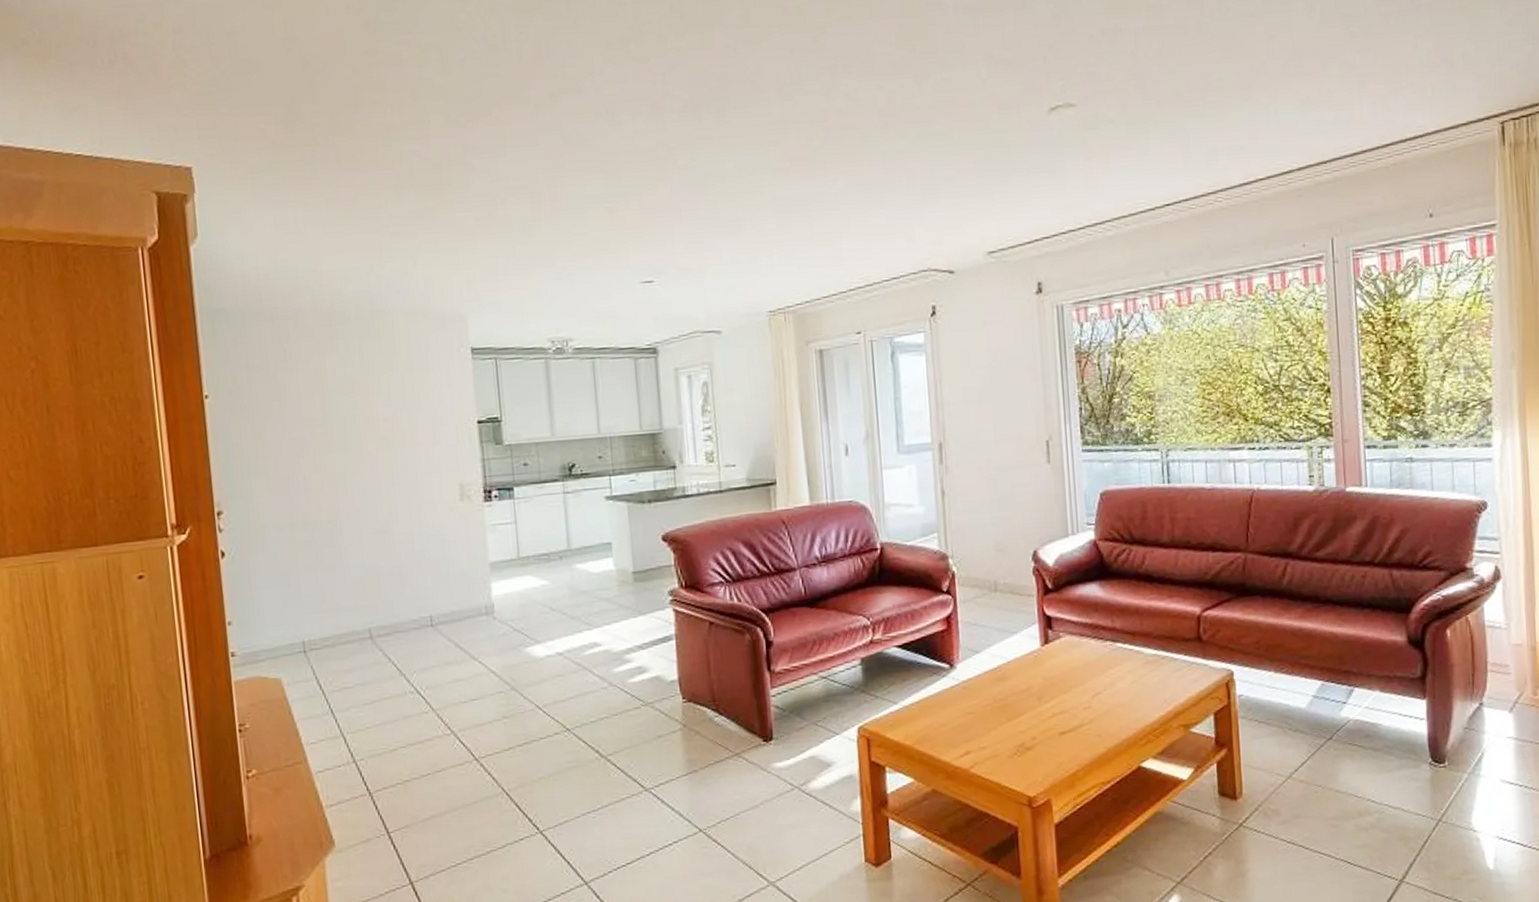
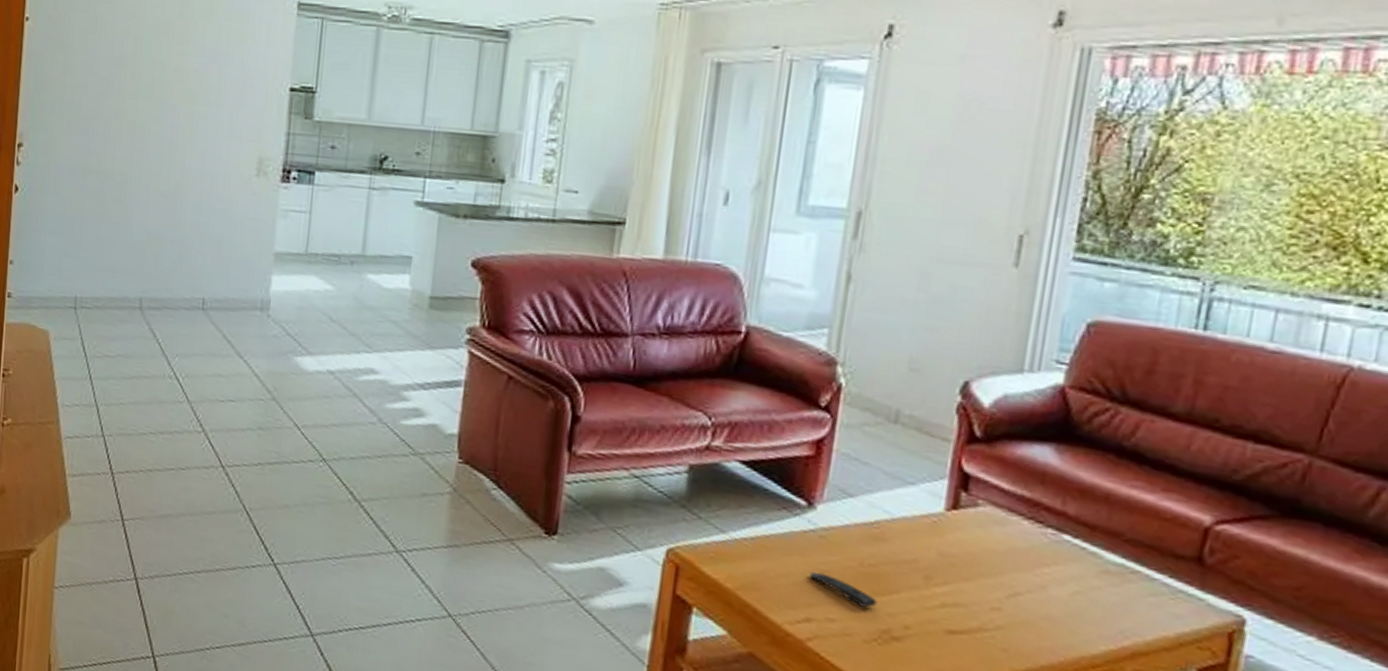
remote control: none [962,714,1011,732] -> present [810,571,878,608]

